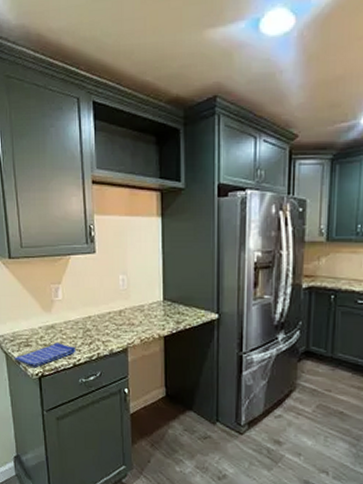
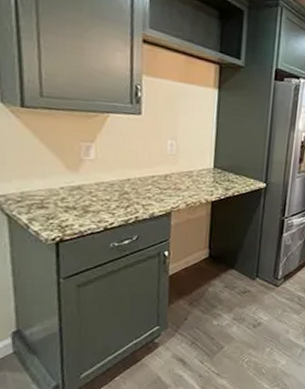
dish towel: present [14,343,76,368] -> none [20,205,109,233]

